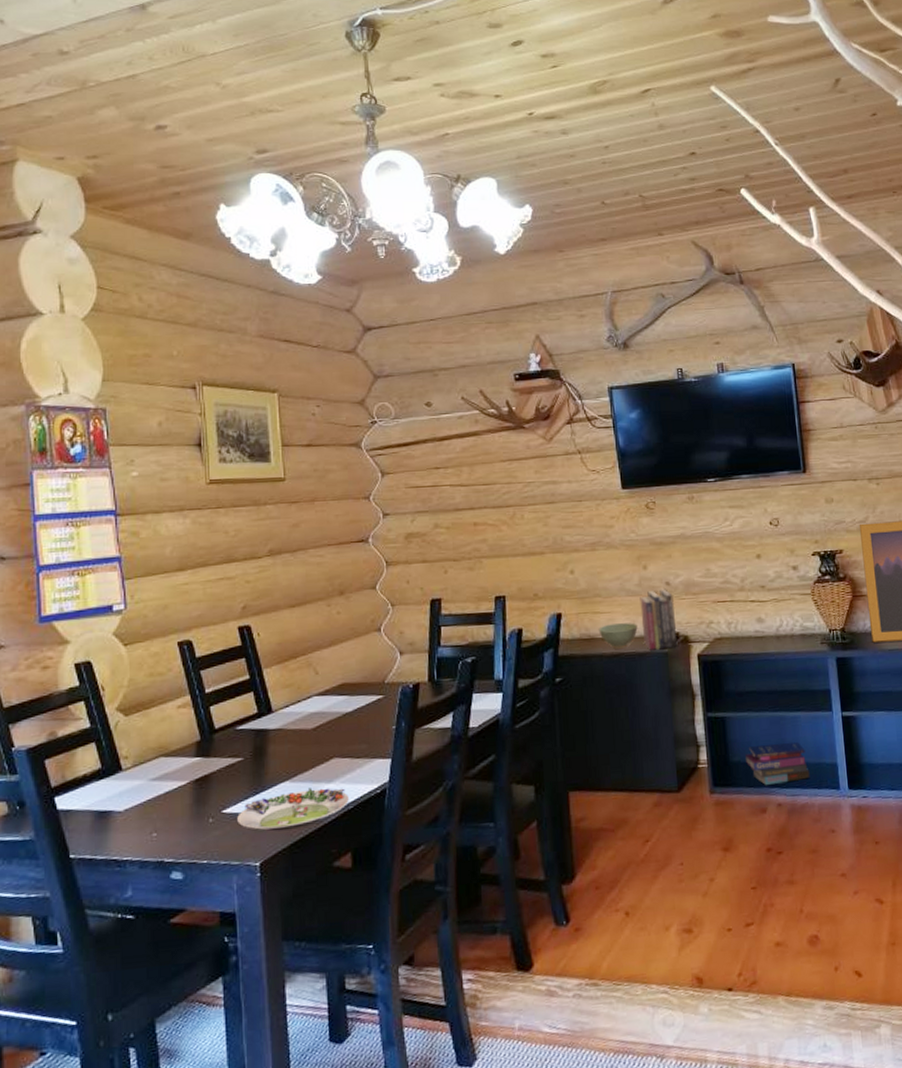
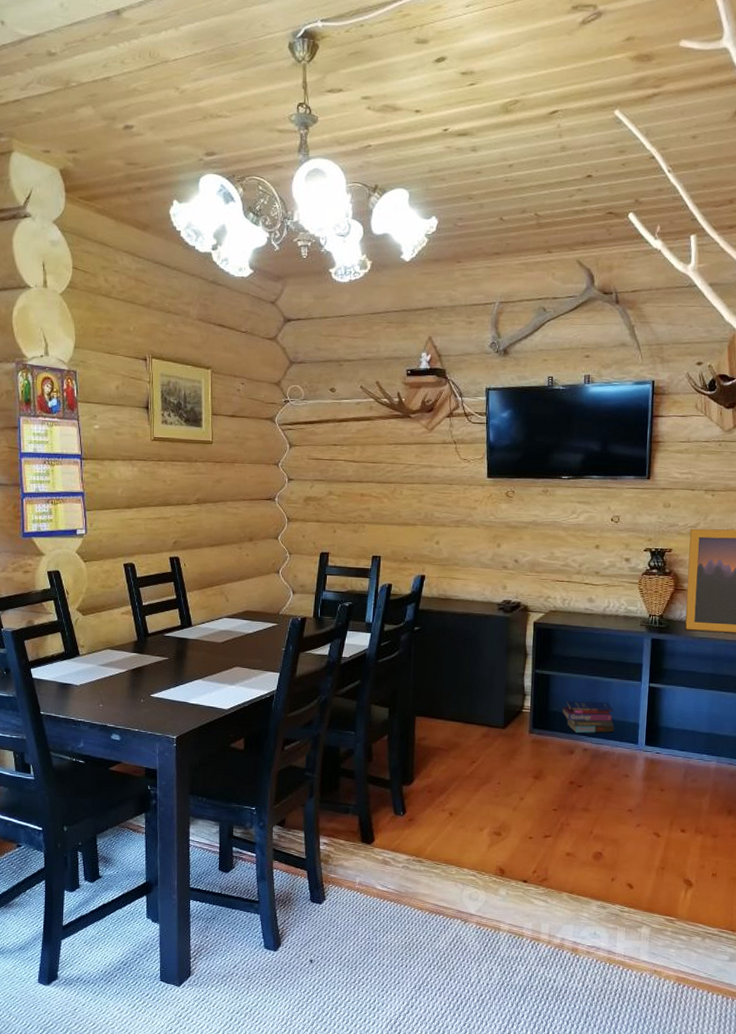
salad plate: present [237,788,349,831] -> none [161,687,245,716]
bowl: present [598,623,638,649] -> none [454,589,487,610]
books: present [640,589,678,650] -> none [490,565,520,615]

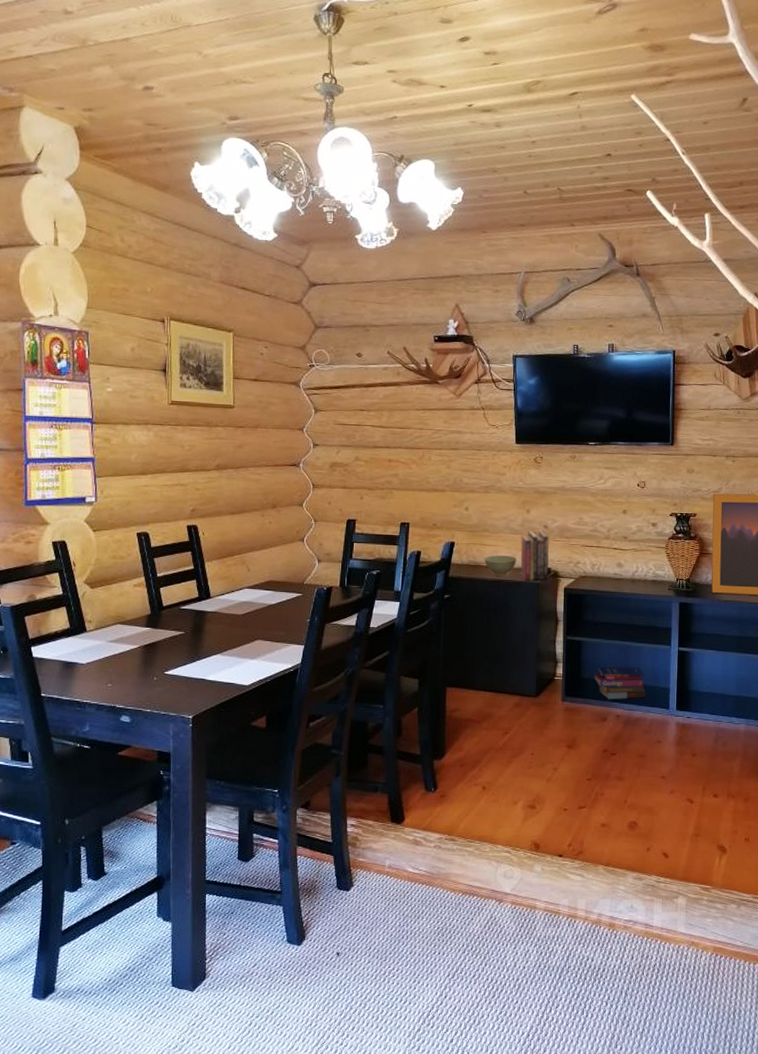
bowl: none [454,589,487,610] -> present [484,555,517,576]
books: none [490,565,520,615] -> present [520,531,550,581]

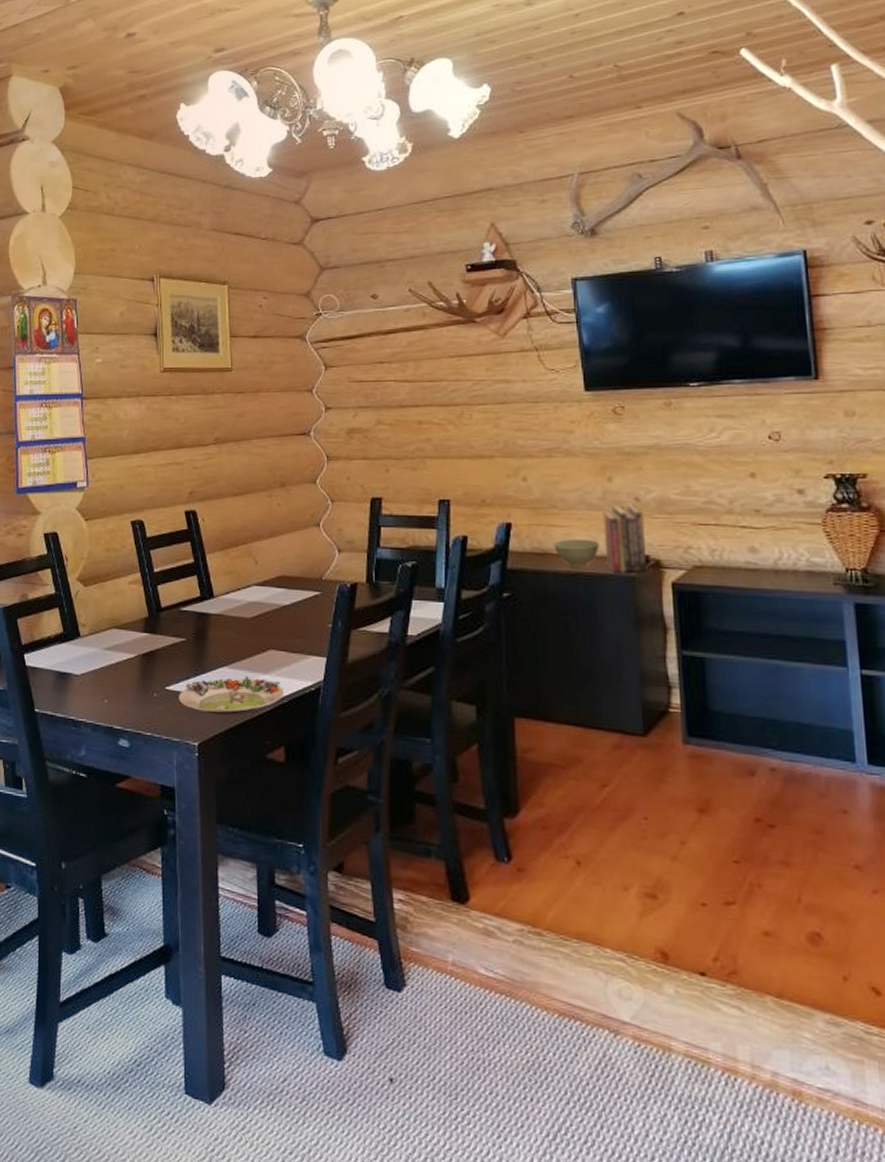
salad plate: none [176,662,267,693] -> present [179,676,284,716]
books: present [593,667,646,700] -> none [729,696,815,745]

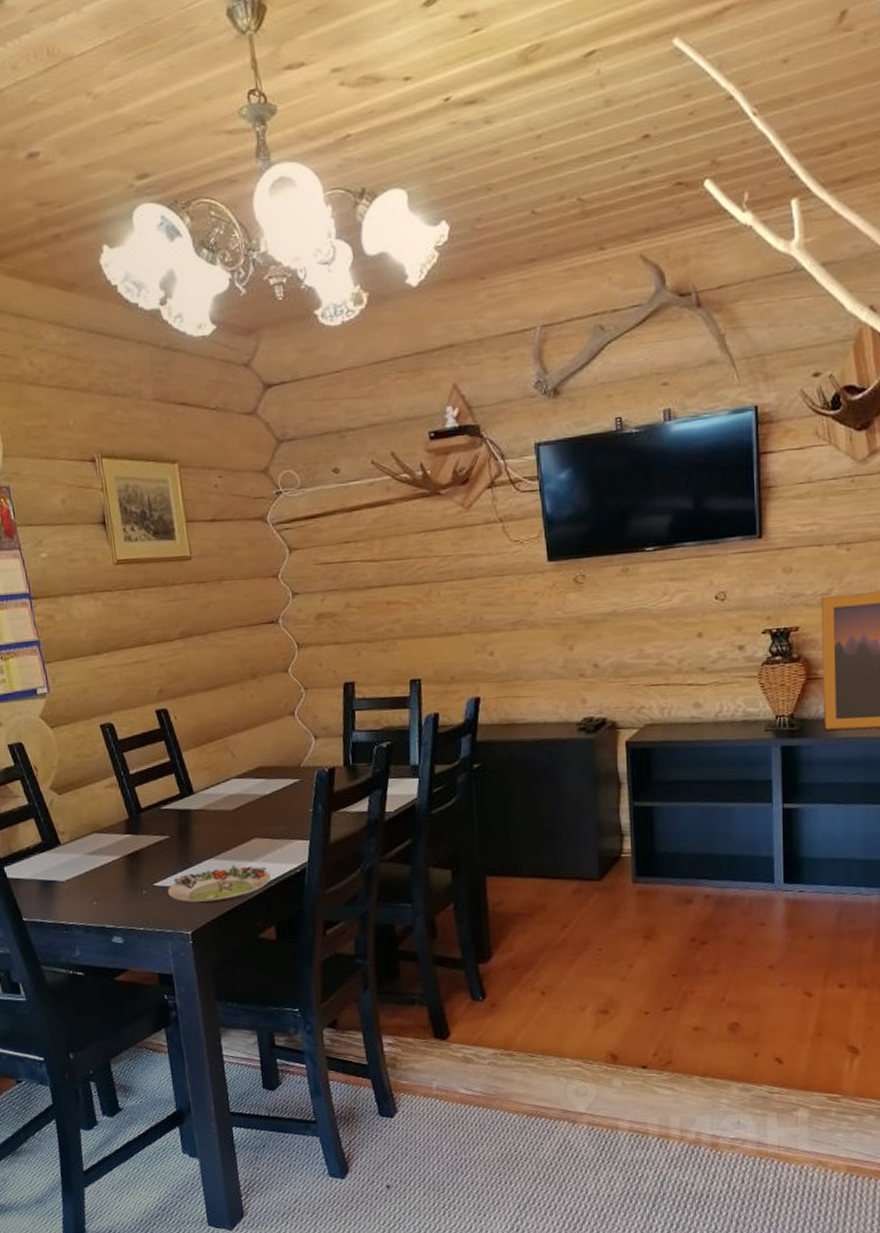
bowl: present [553,539,600,567] -> none [519,707,561,735]
books: present [603,505,648,573] -> none [564,671,605,737]

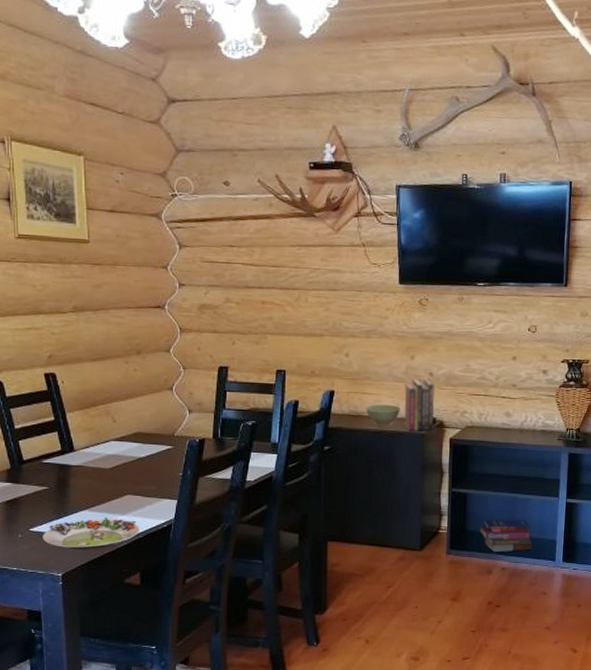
bowl: none [519,707,561,735] -> present [366,405,400,427]
books: none [564,671,605,737] -> present [404,378,435,431]
books: none [672,834,742,877] -> present [479,520,532,553]

